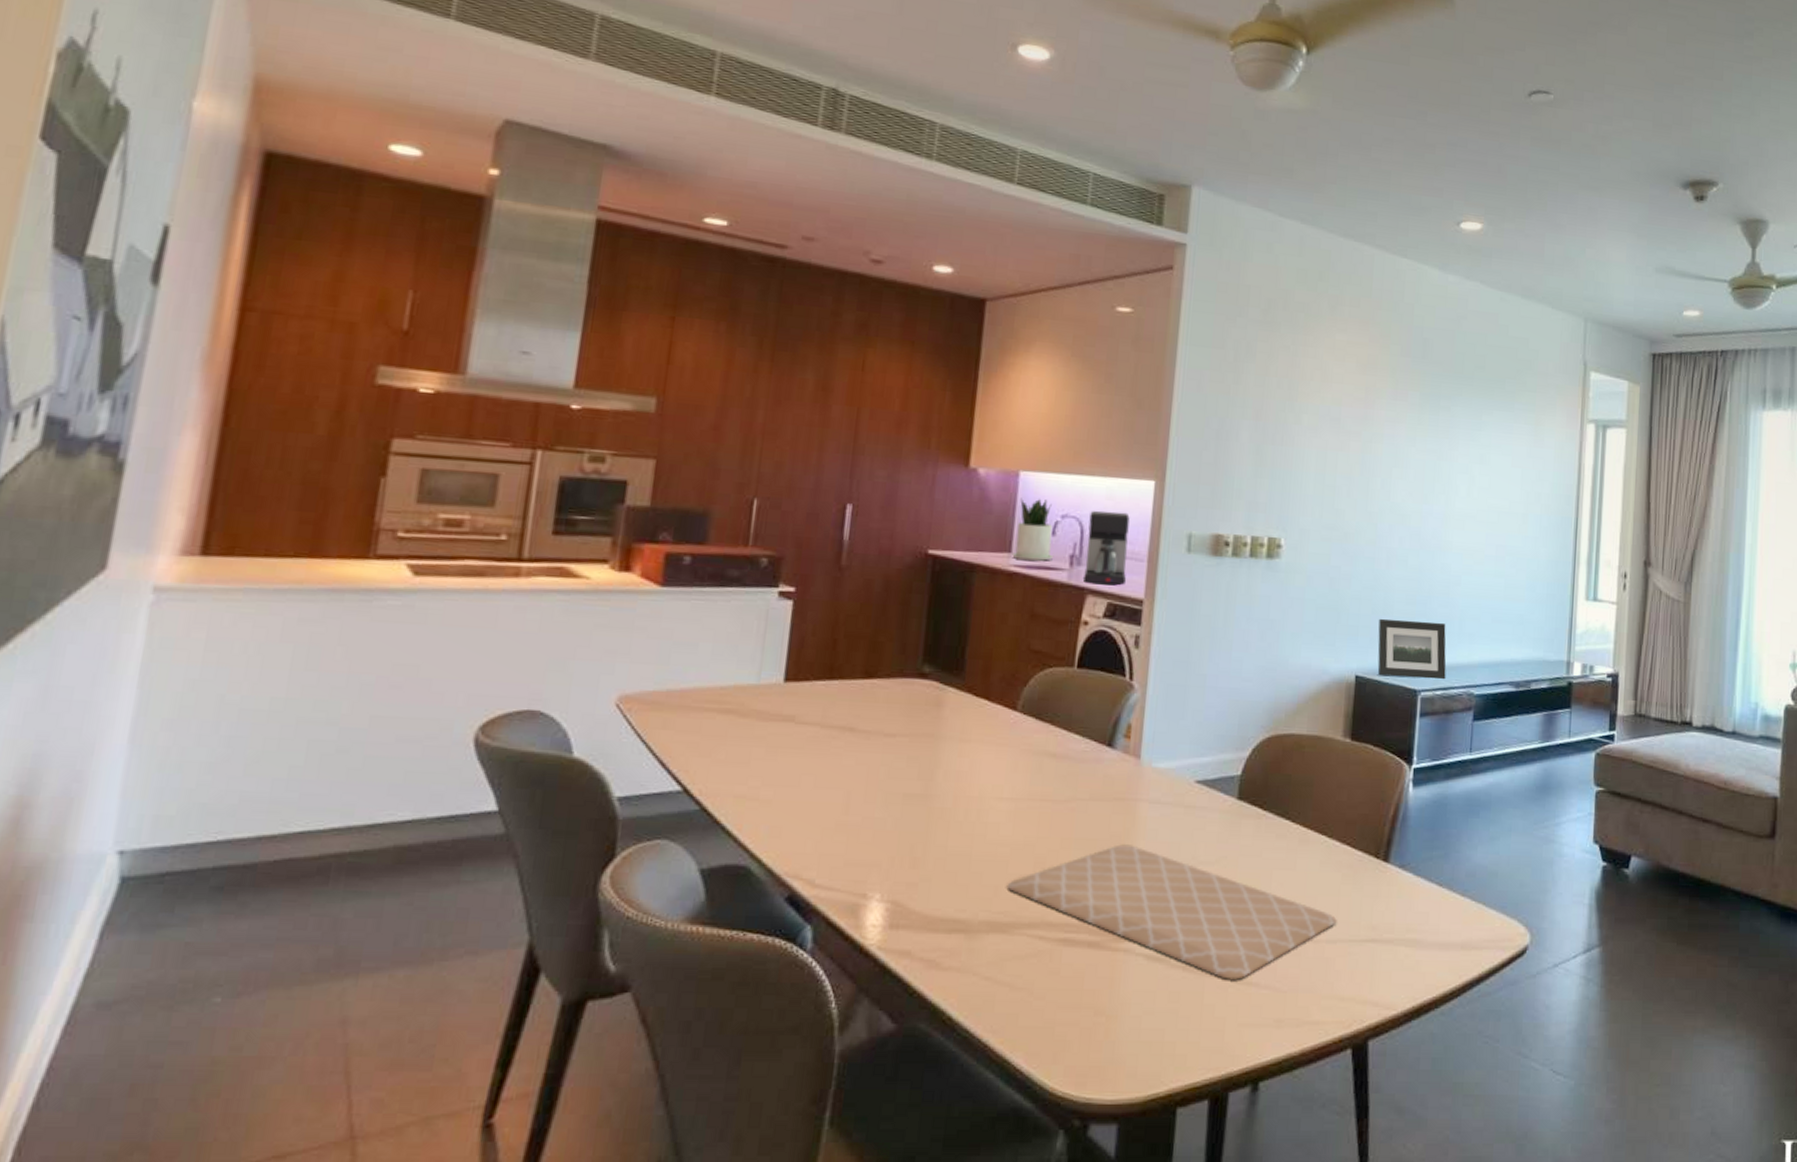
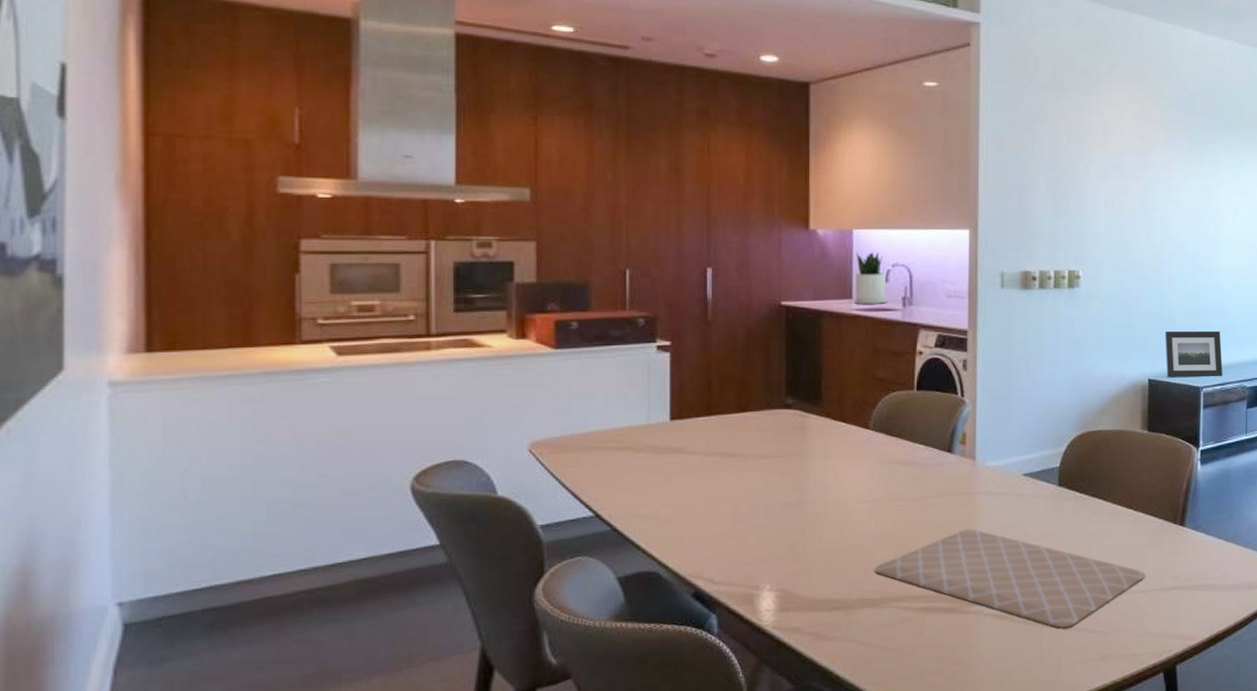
coffee maker: present [1083,510,1130,585] -> none [916,258,951,320]

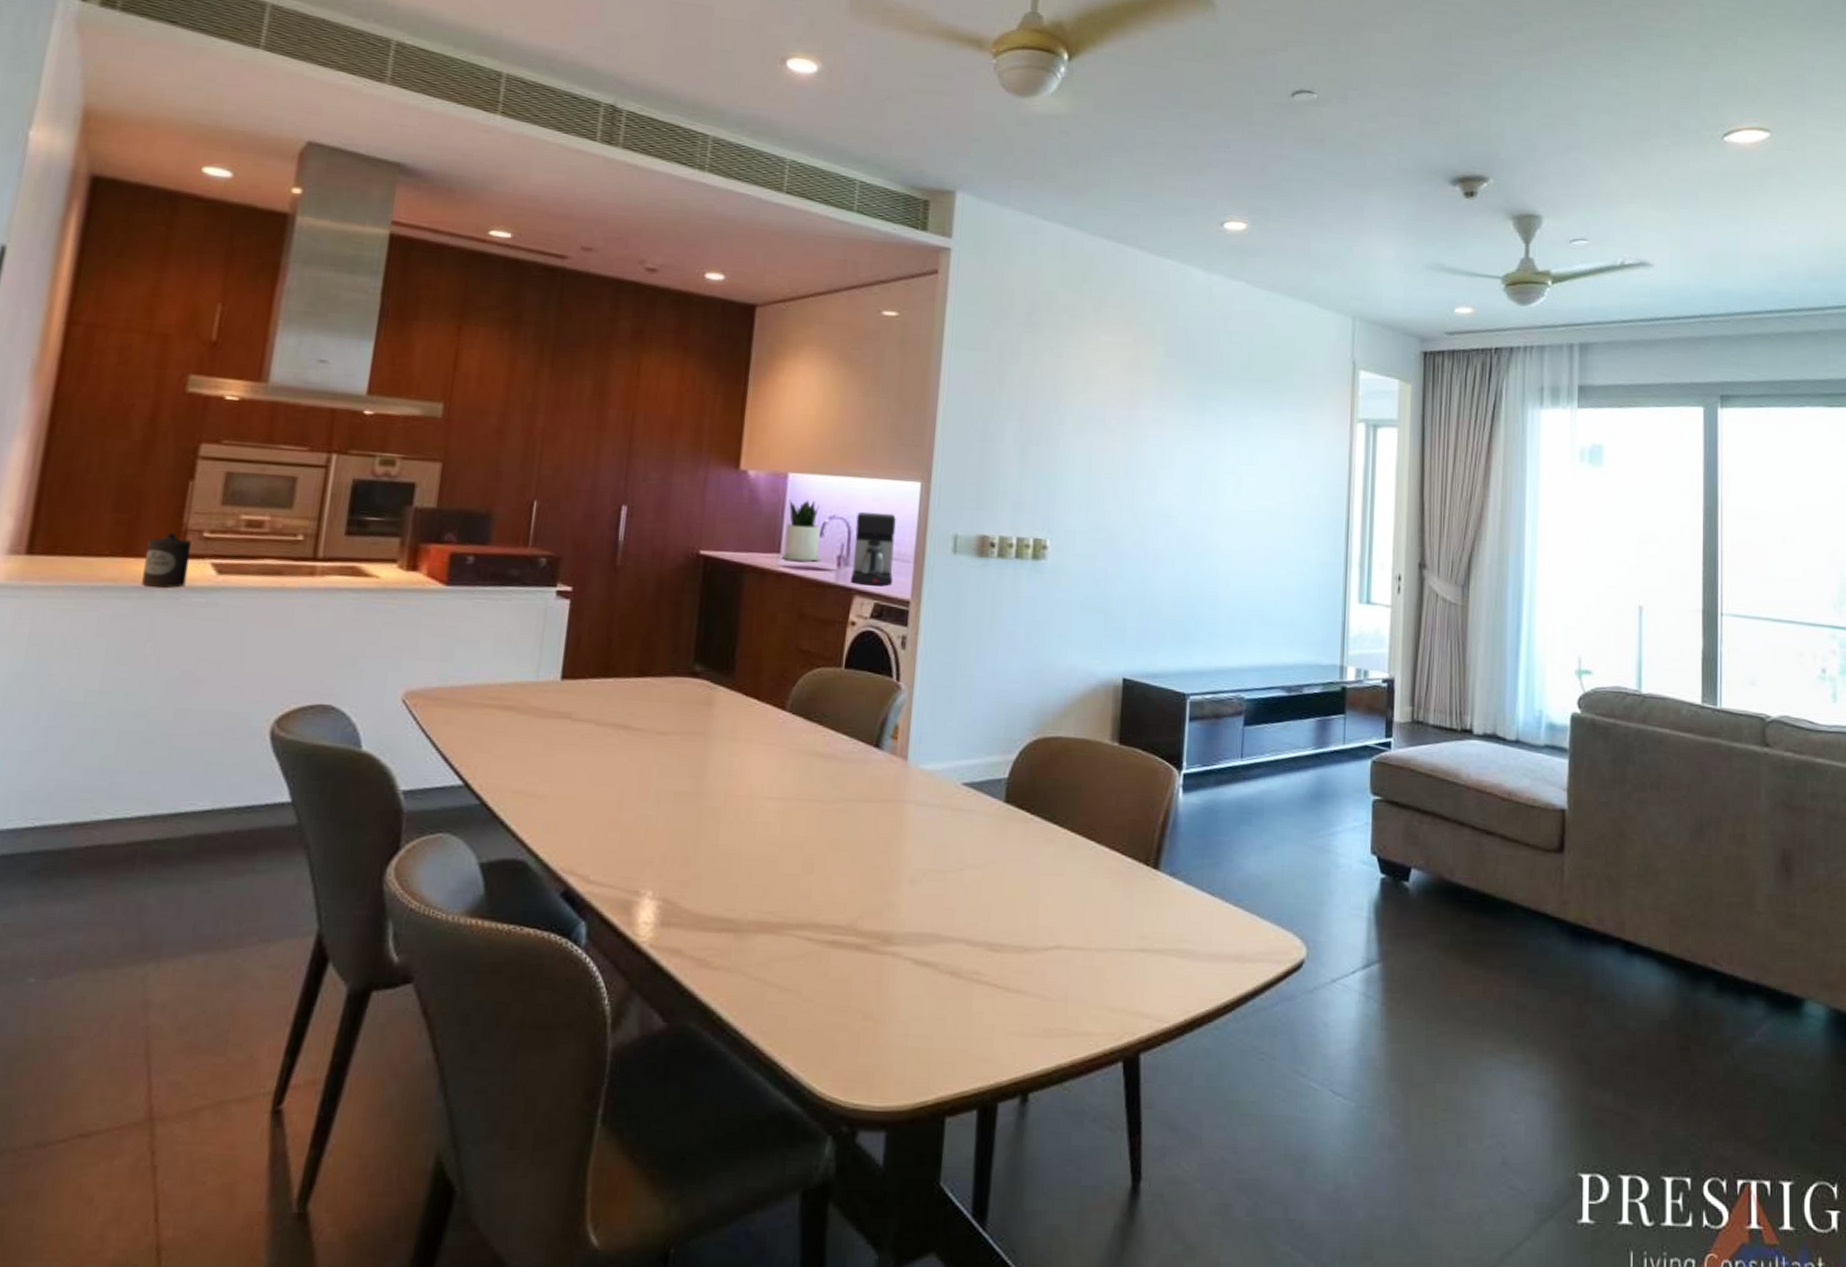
canister: none [264,321,308,371] -> present [142,531,191,588]
placemat: present [874,529,1146,629] -> none [775,846,1107,988]
coffee maker: none [916,258,951,320] -> present [851,511,896,586]
picture frame: present [1164,330,1223,378] -> none [1145,620,1216,684]

